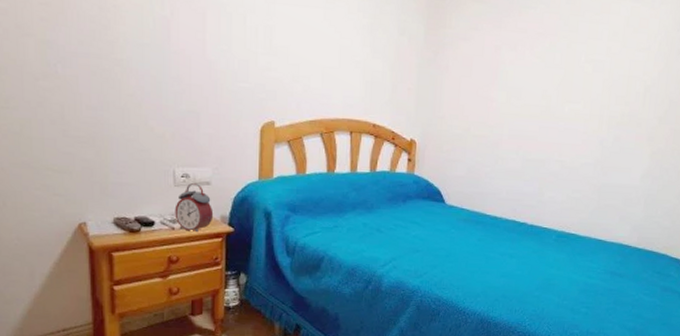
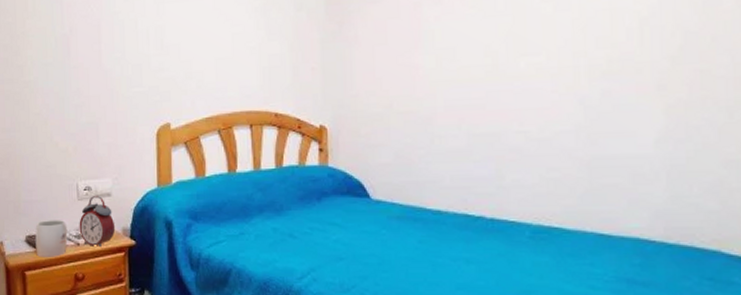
mug: none [125,203,162,241] -> present [35,220,68,258]

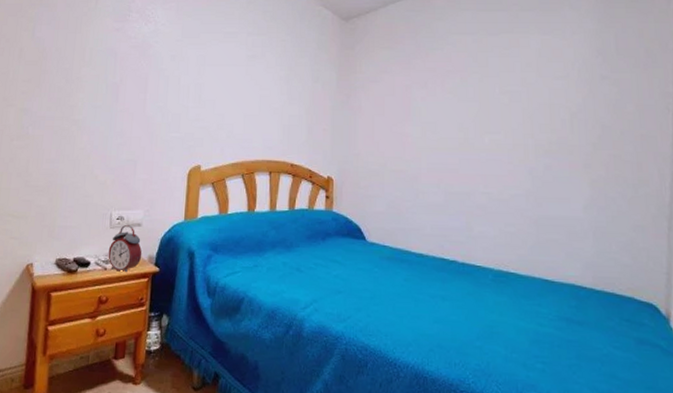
mug: present [35,220,68,258] -> none [64,245,97,281]

